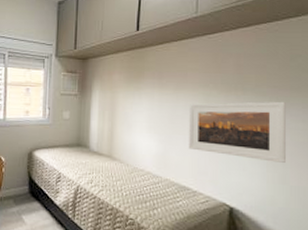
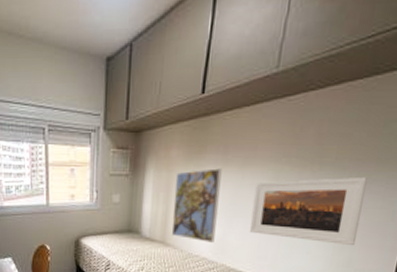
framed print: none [117,91,159,158] -> present [171,168,222,243]

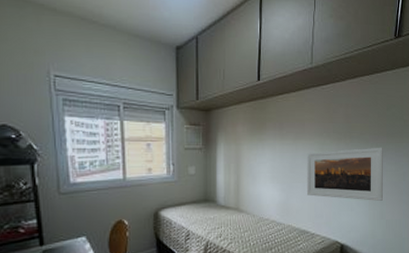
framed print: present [171,168,222,243] -> none [243,142,281,206]

